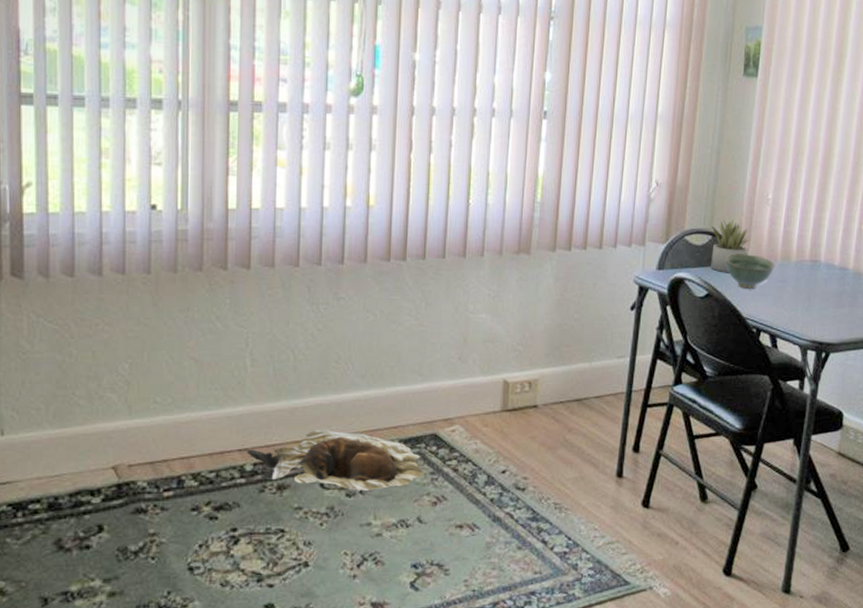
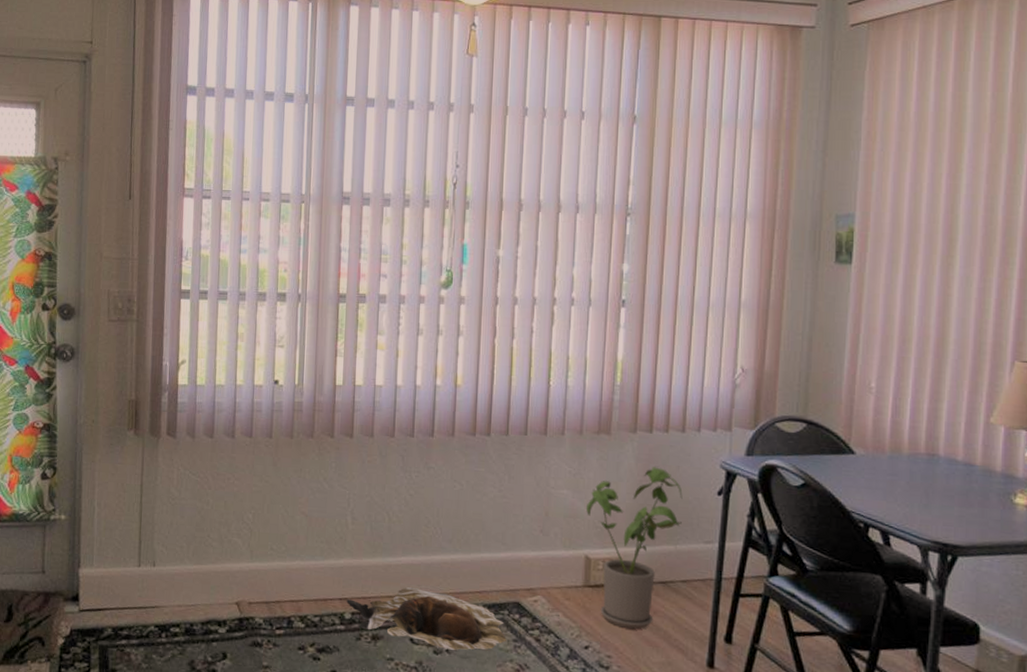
house plant: none [505,285,598,448] -> present [587,466,683,629]
succulent plant: present [711,217,751,273] -> none [805,405,853,463]
bowl: present [725,254,775,289] -> none [823,443,883,481]

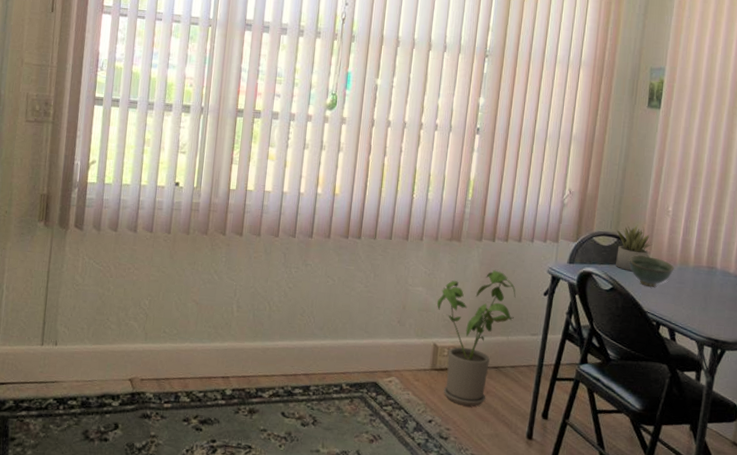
dog bed: present [346,587,506,650] -> none [228,368,364,423]
succulent plant: none [805,405,853,463] -> present [616,224,653,272]
bowl: none [823,443,883,481] -> present [629,255,674,287]

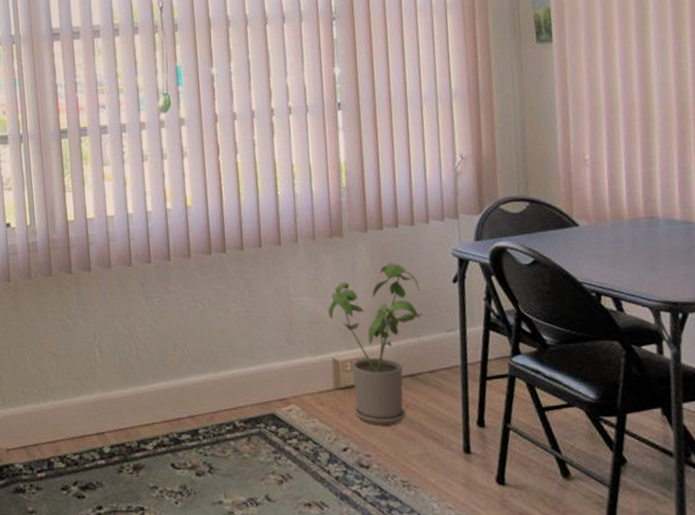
succulent plant: present [616,224,653,272] -> none [526,182,574,238]
bowl: present [629,255,674,287] -> none [548,217,606,252]

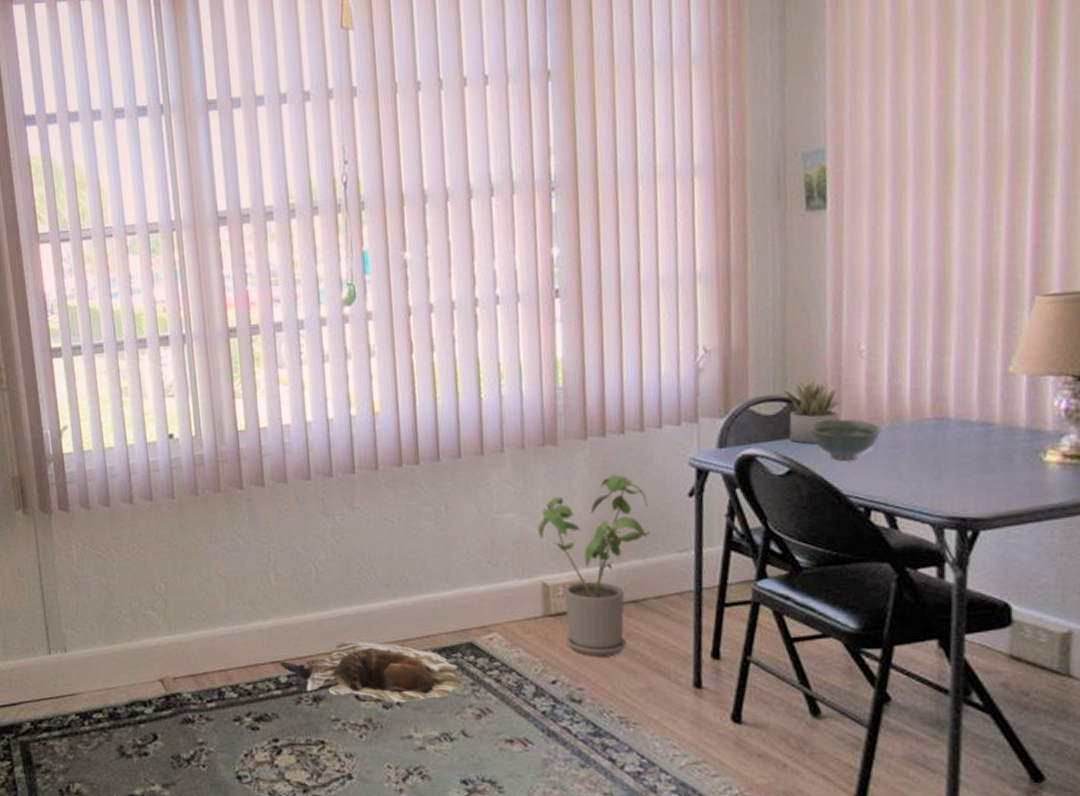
dog bed: none [104,413,266,470] -> present [280,641,463,702]
succulent plant: none [526,182,574,238] -> present [784,378,843,444]
bowl: none [548,217,606,252] -> present [809,418,882,460]

